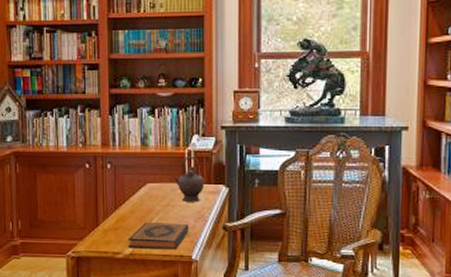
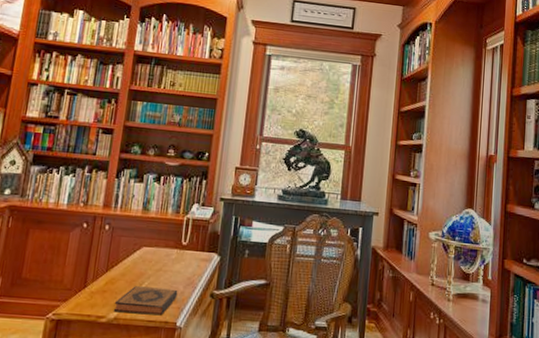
teapot: present [172,156,204,202] -> none [168,223,199,268]

